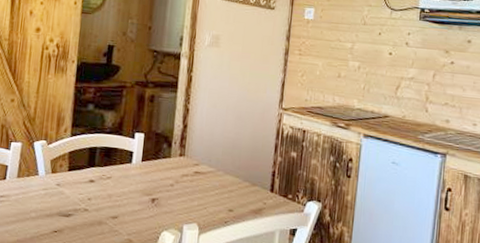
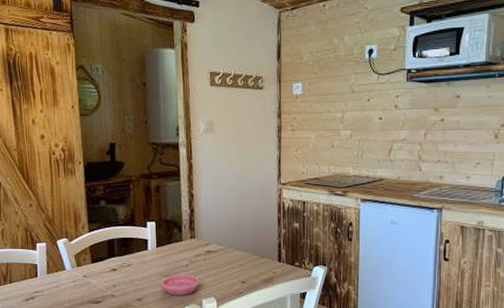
saucer: none [140,194,184,218] -> present [161,275,200,296]

